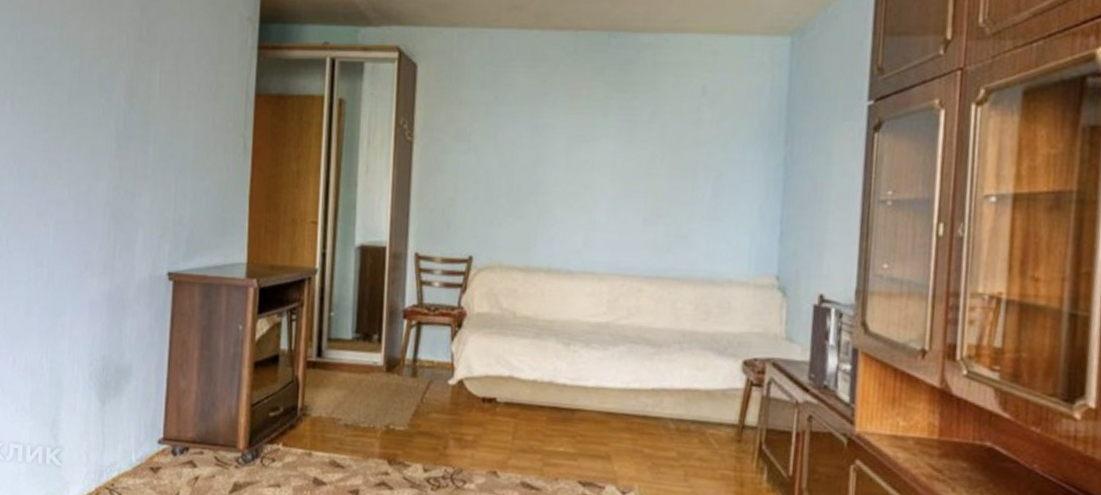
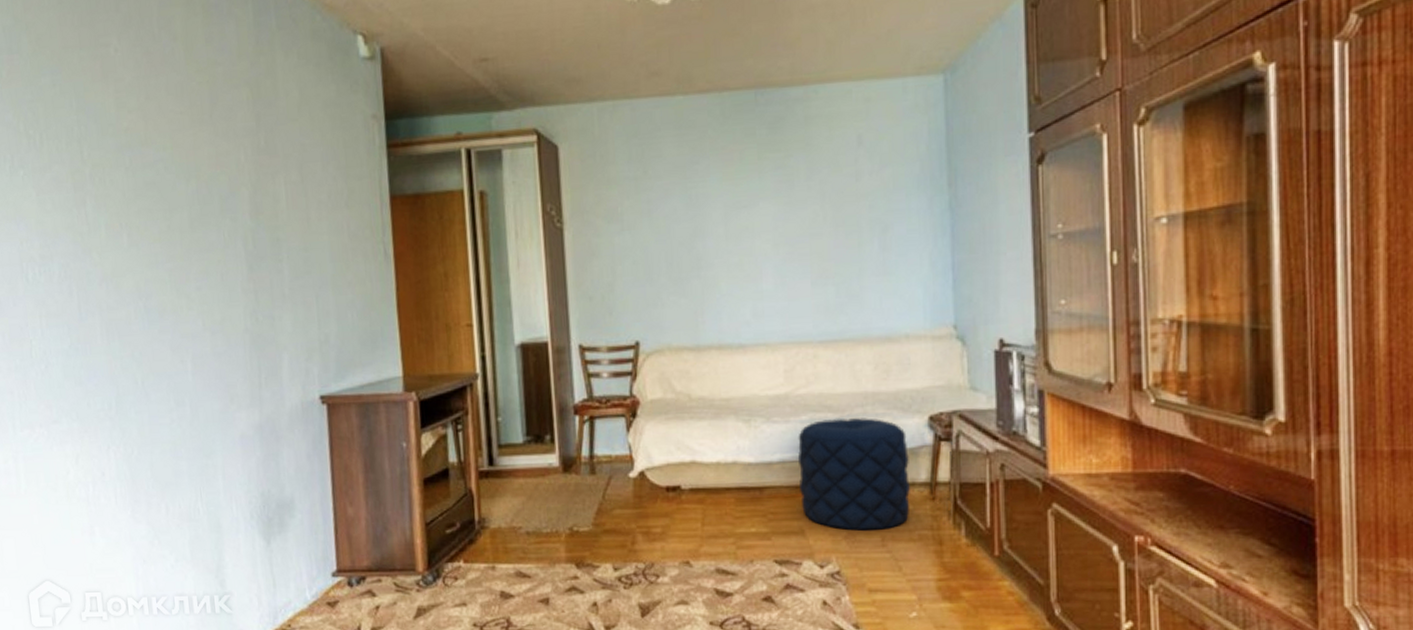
pouf: none [610,352,720,465] -> present [798,418,910,531]

